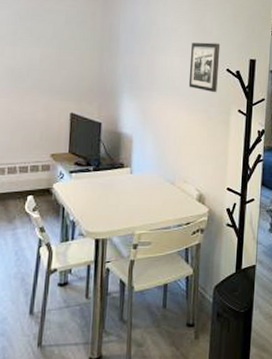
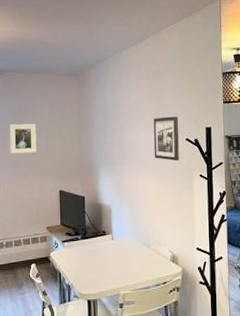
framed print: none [10,29,47,67] -> present [9,123,36,154]

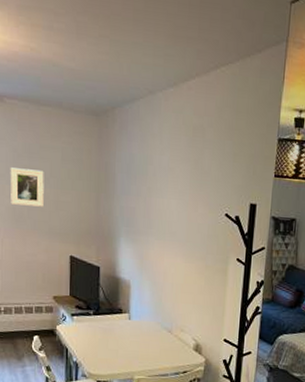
picture frame: present [153,116,179,162] -> none [185,184,219,240]

